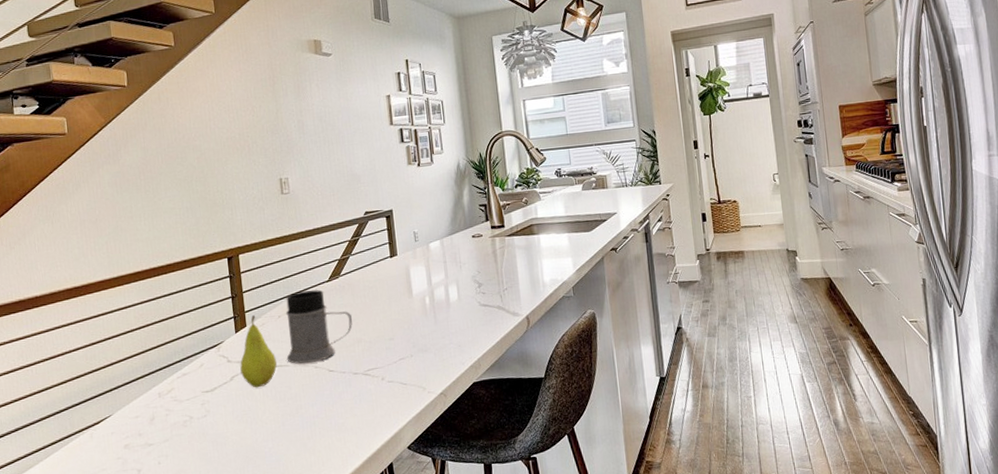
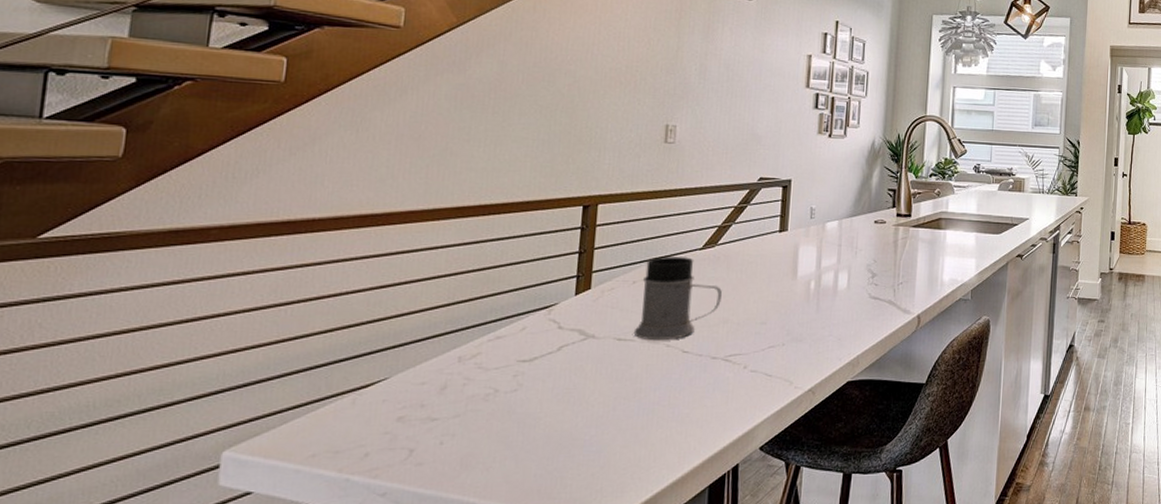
fruit: present [240,315,277,388] -> none [572,277,620,363]

